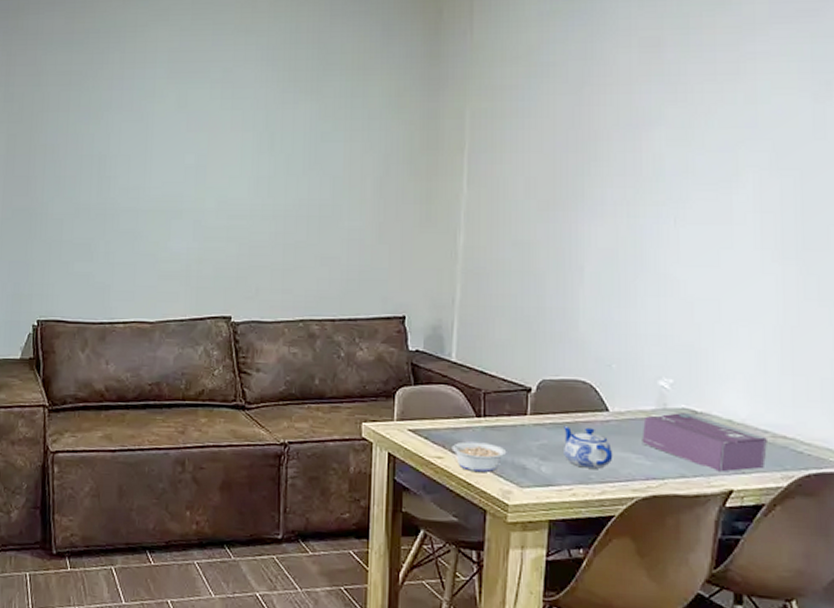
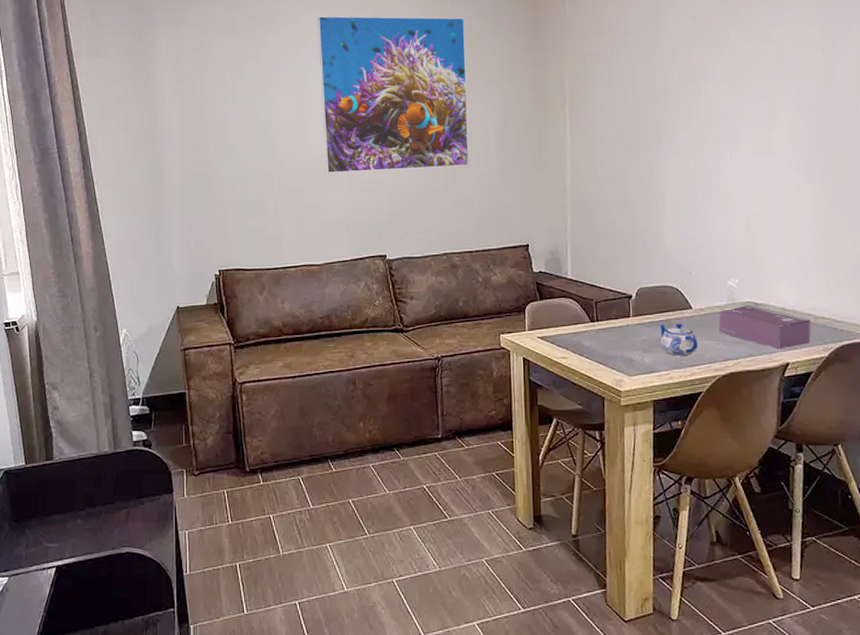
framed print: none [167,29,346,217] -> present [318,15,469,174]
legume: present [442,439,507,473] -> none [565,342,617,368]

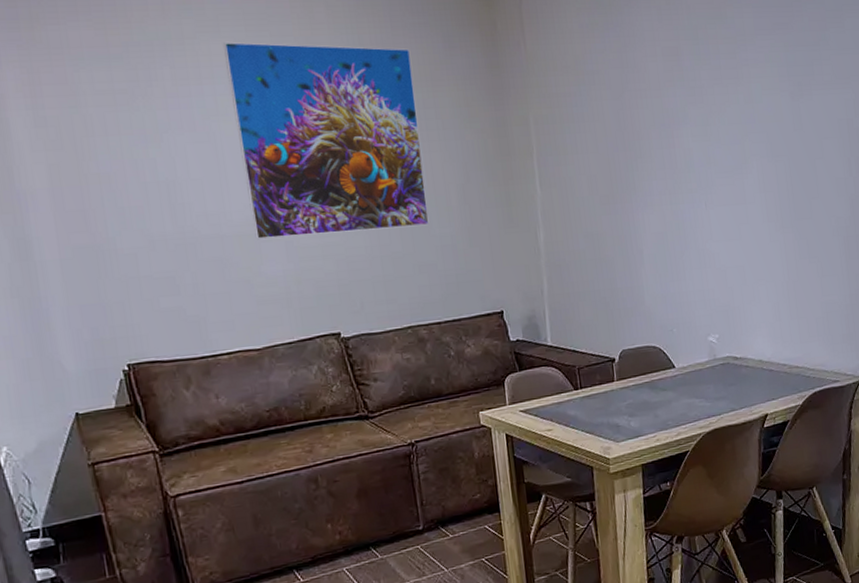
teapot: present [659,322,698,356] -> none [643,383,683,417]
tissue box: present [718,304,811,350] -> none [701,359,787,402]

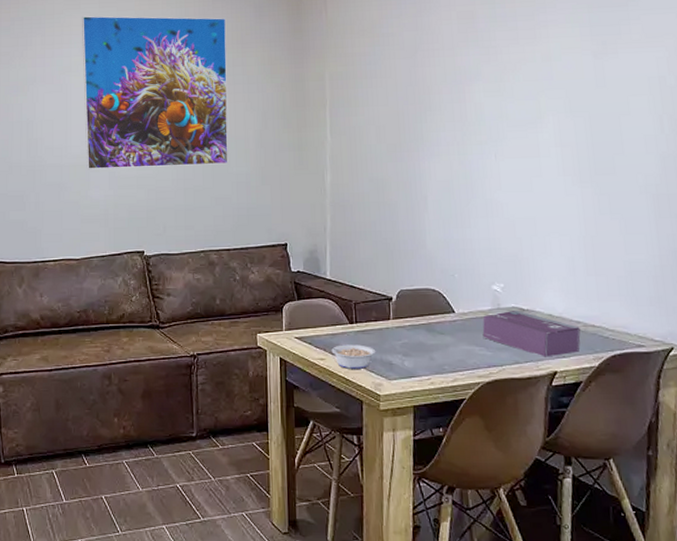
legume: none [550,410,603,437] -> present [323,343,376,370]
tissue box: none [701,359,787,402] -> present [482,310,581,357]

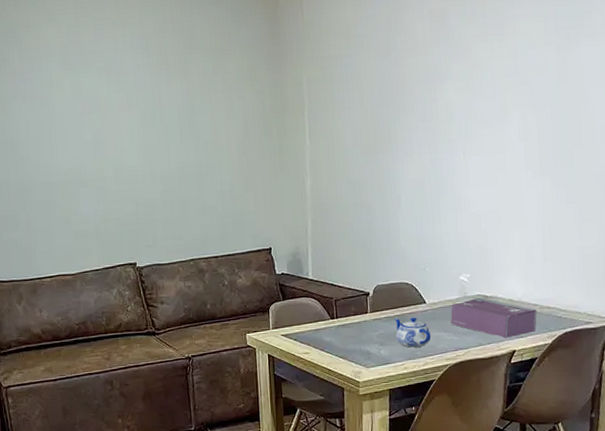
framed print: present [82,15,228,170] -> none [58,24,213,186]
legume: present [323,343,376,370] -> none [307,337,356,361]
teapot: none [420,326,461,361] -> present [395,317,431,348]

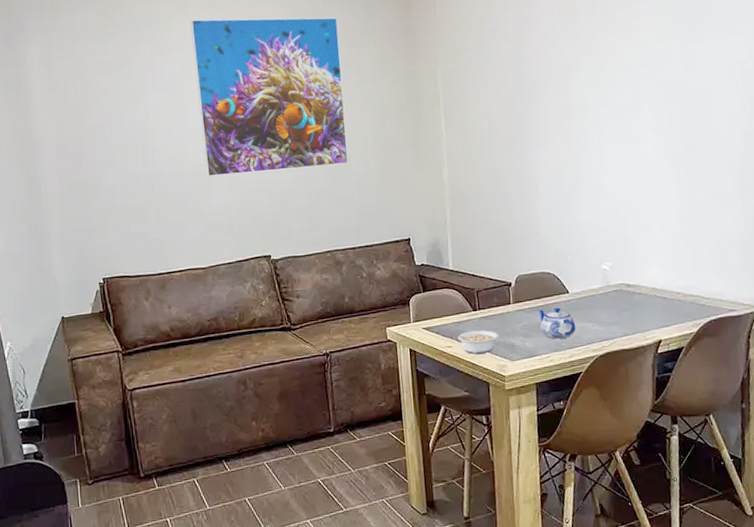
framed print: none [58,24,213,186] -> present [191,17,349,177]
legume: none [307,337,356,361] -> present [450,330,499,355]
tissue box: present [450,297,537,338] -> none [594,286,681,328]

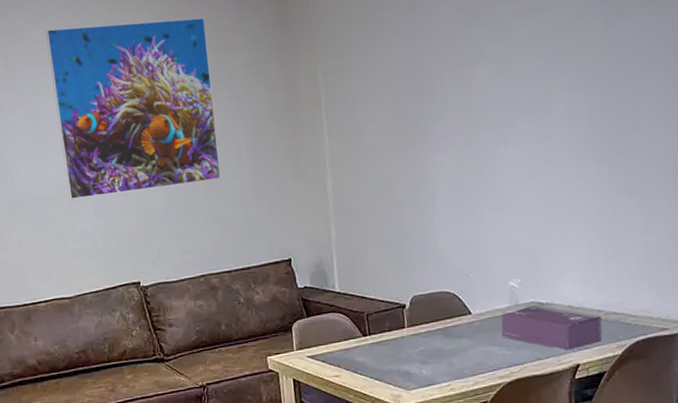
legume: present [450,330,499,355] -> none [337,357,393,384]
teapot: present [538,307,576,339] -> none [436,330,480,366]
tissue box: none [594,286,681,328] -> present [501,304,603,351]

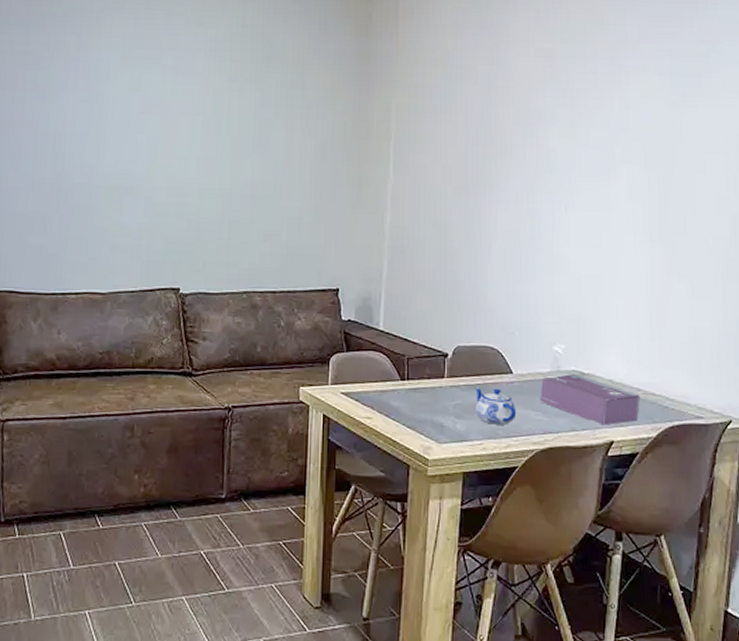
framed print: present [46,17,221,200] -> none [120,17,287,197]
teapot: none [436,330,480,366] -> present [475,386,517,425]

